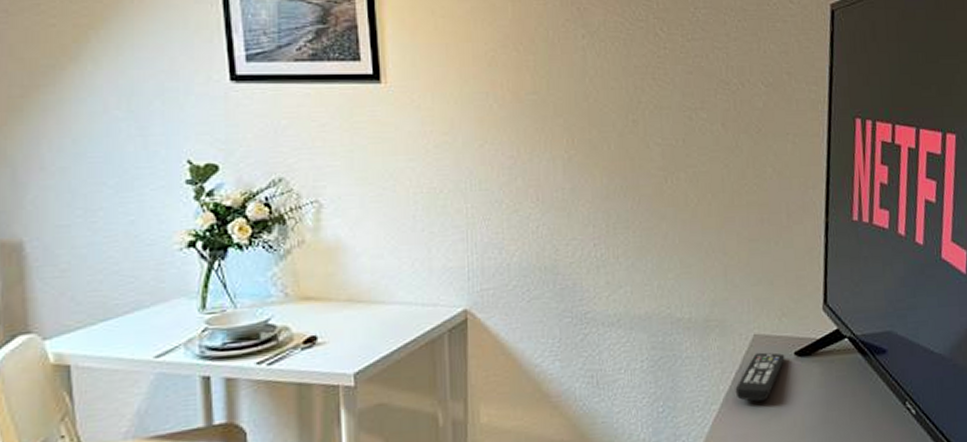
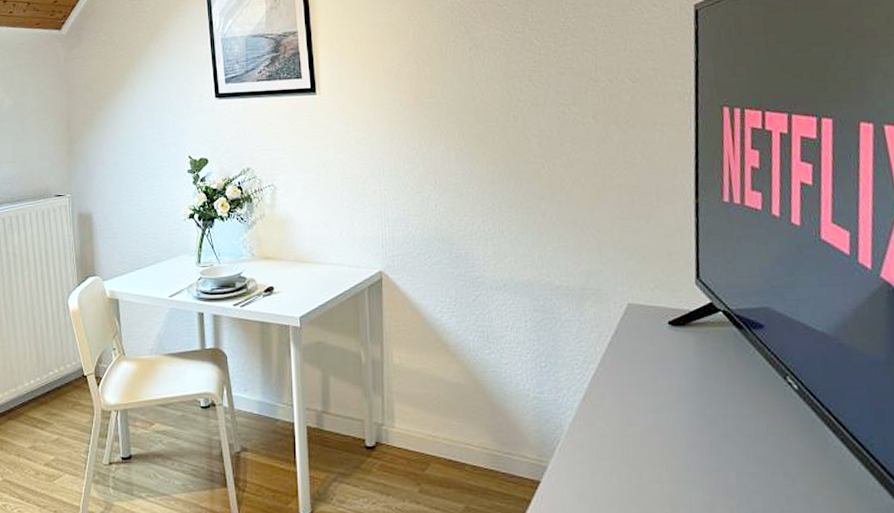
remote control: present [735,352,785,402] -> none [611,320,659,364]

